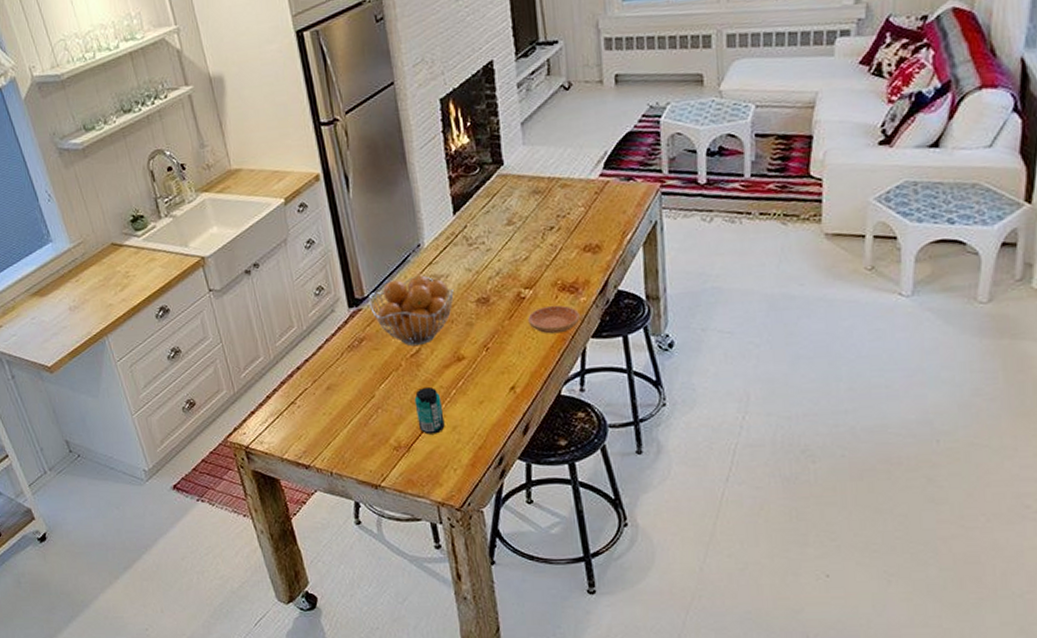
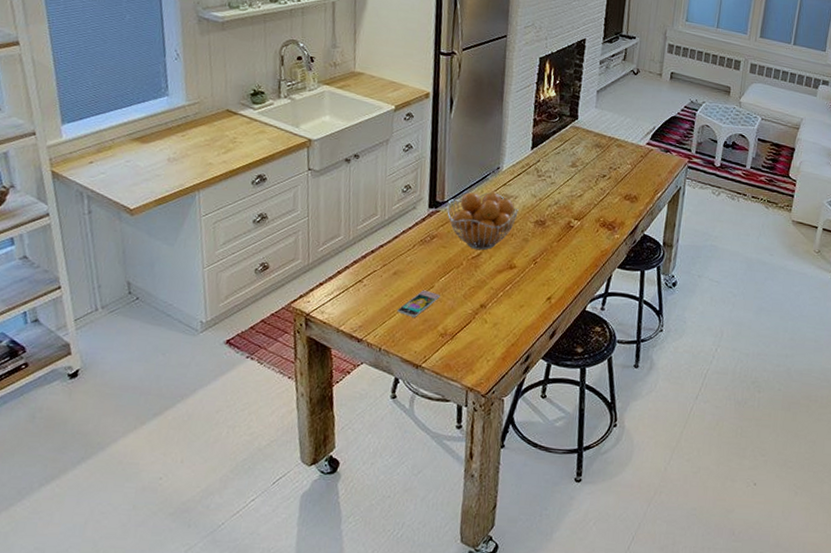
smartphone: none [340,401,384,435] -> present [397,290,440,318]
beverage can: present [414,386,445,435] -> none [465,286,490,328]
saucer: present [528,305,580,334] -> none [572,236,612,260]

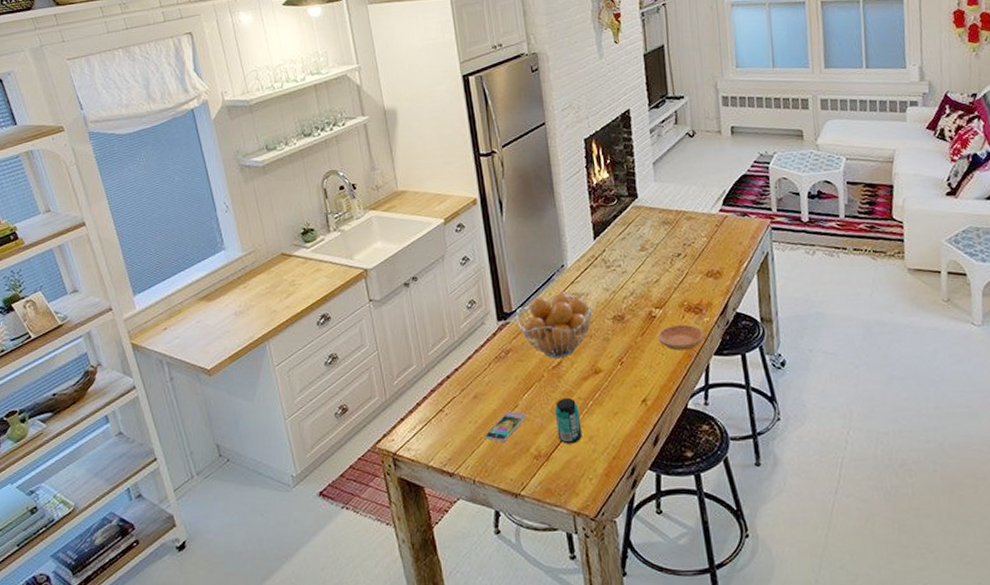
beverage can: none [465,286,490,328] -> present [554,397,582,444]
saucer: none [572,236,612,260] -> present [658,324,704,351]

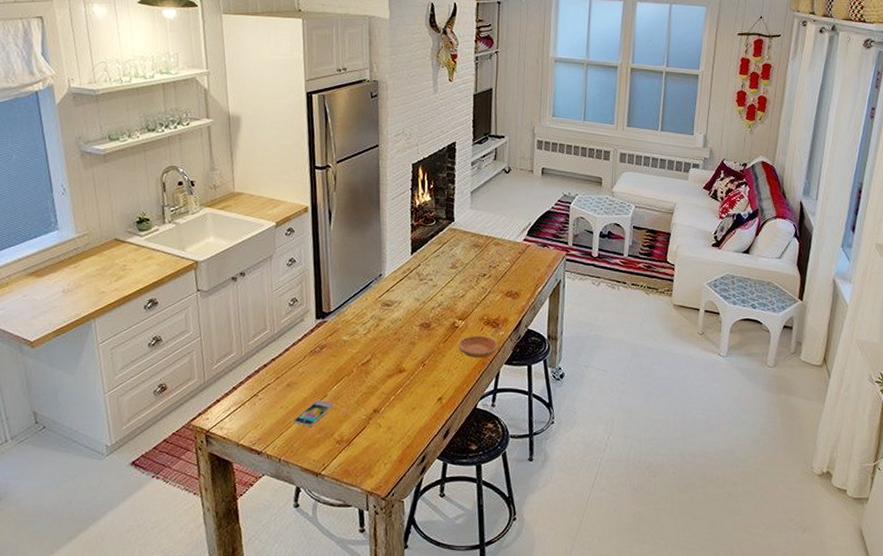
fruit basket: present [516,292,593,359] -> none [334,299,403,357]
beverage can: present [554,397,582,444] -> none [359,391,382,432]

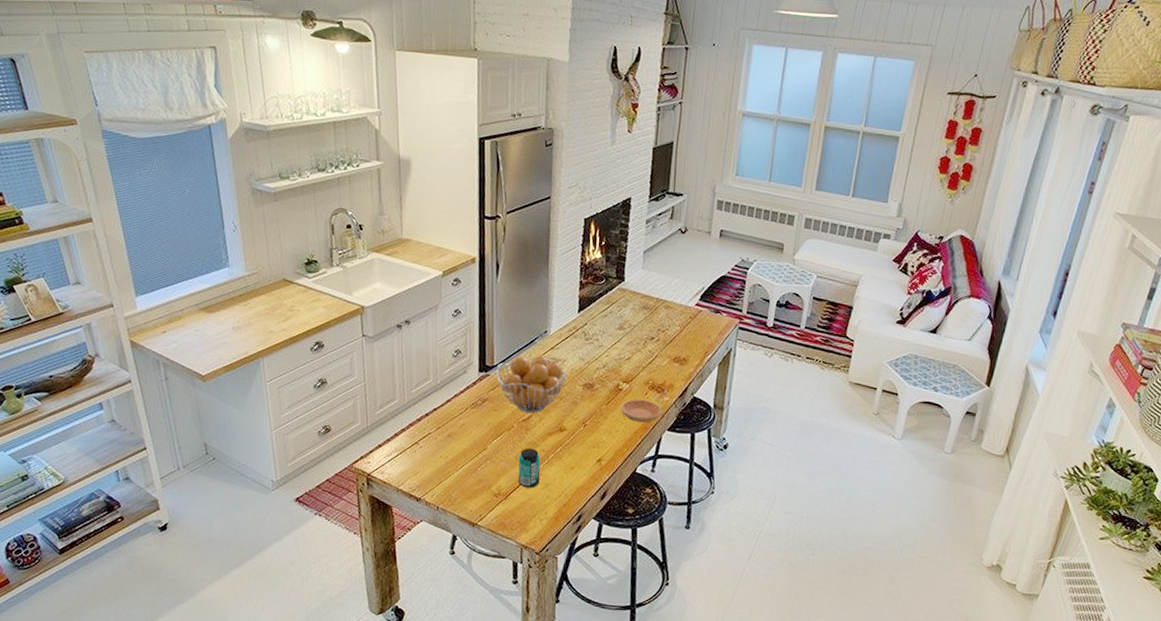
smartphone: present [293,399,334,428] -> none [452,451,493,479]
fruit basket: none [334,299,403,357] -> present [497,355,567,414]
beverage can: none [359,391,382,432] -> present [518,448,541,488]

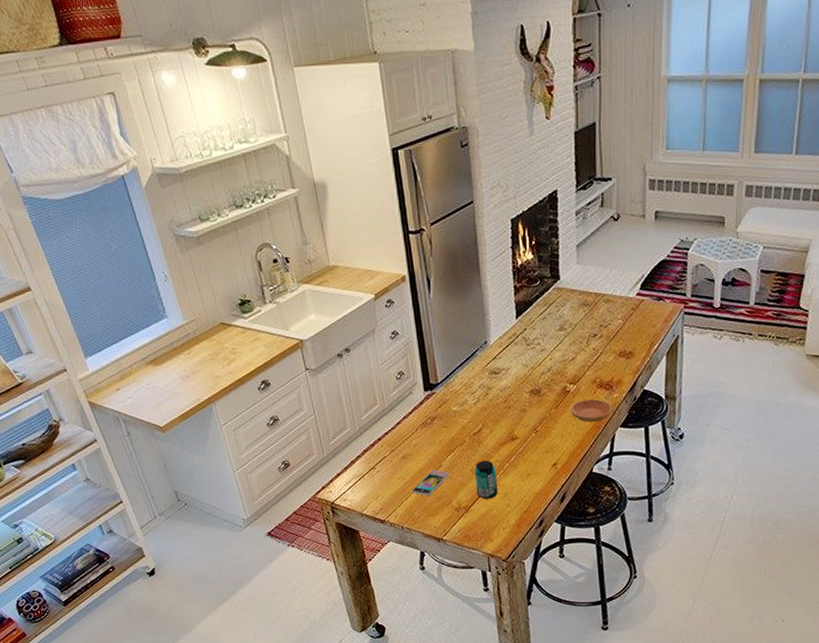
smartphone: none [452,451,493,479] -> present [412,469,449,497]
fruit basket: present [497,355,567,414] -> none [442,367,512,426]

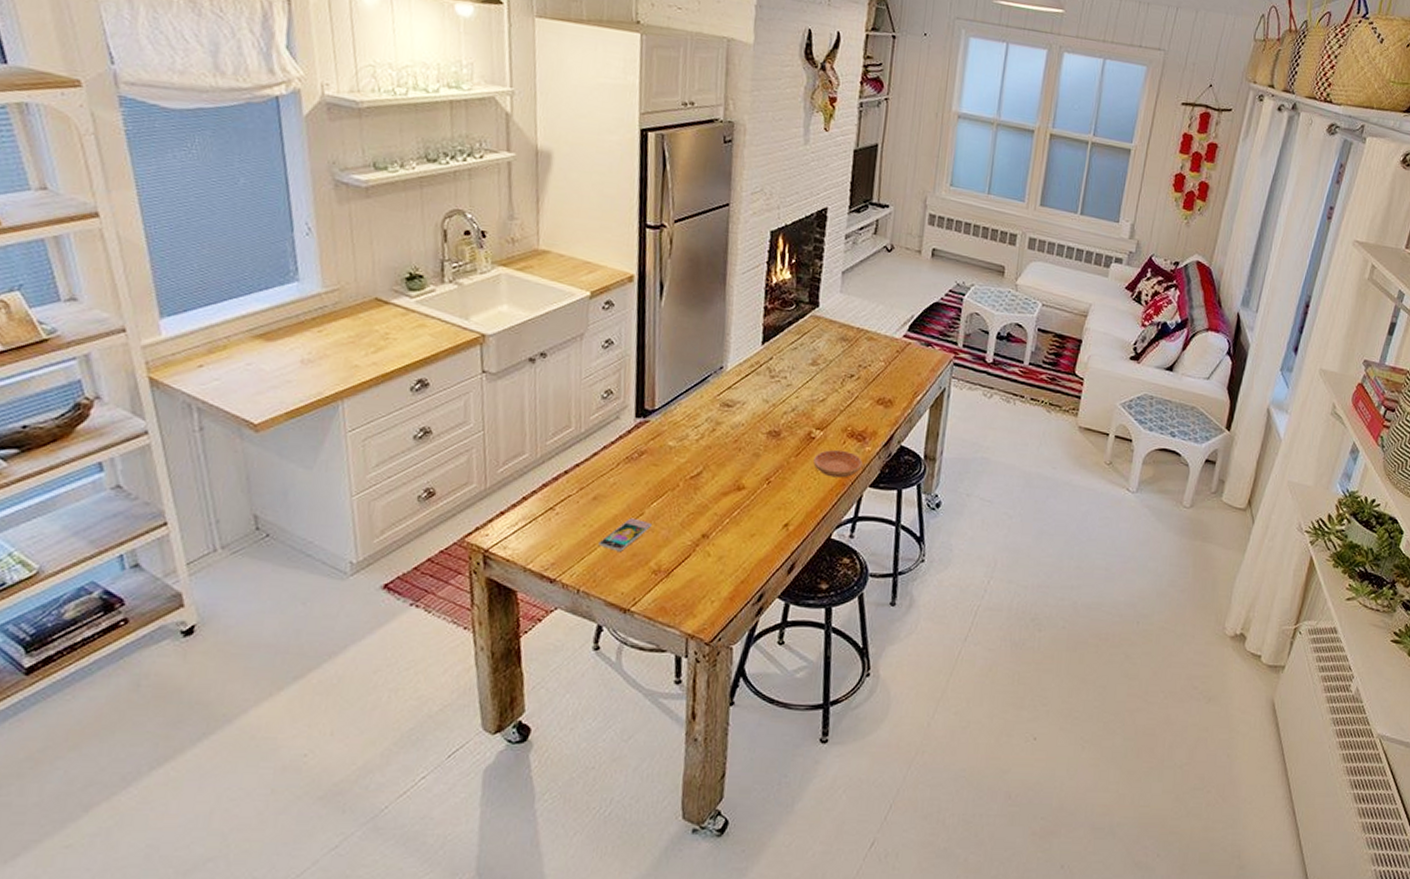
beverage can: present [474,460,498,499] -> none [683,511,713,562]

